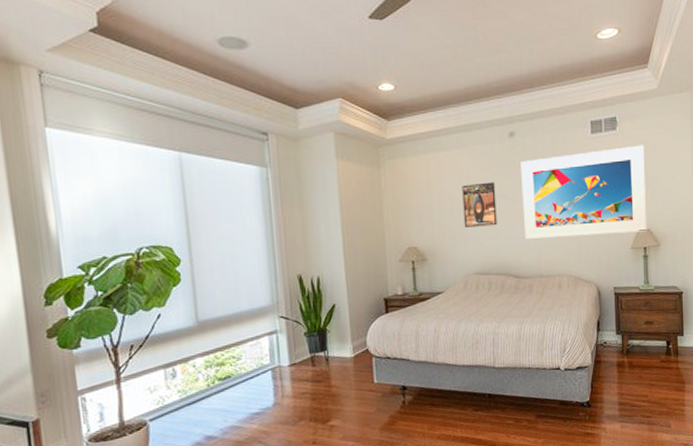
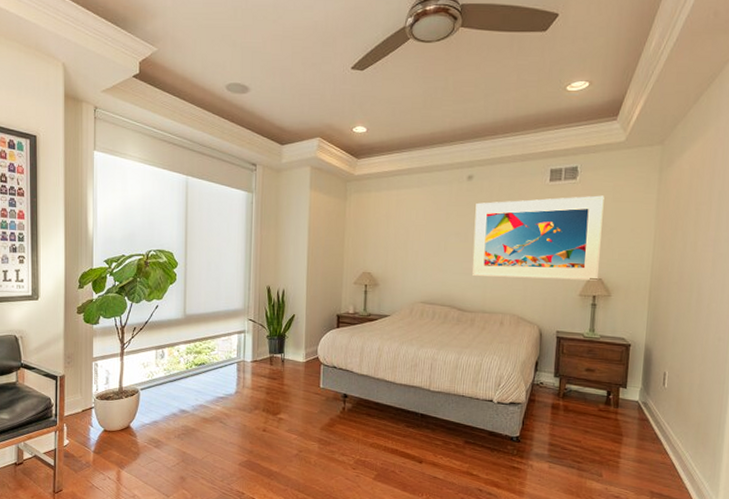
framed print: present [462,182,497,227] -> none [416,220,449,261]

